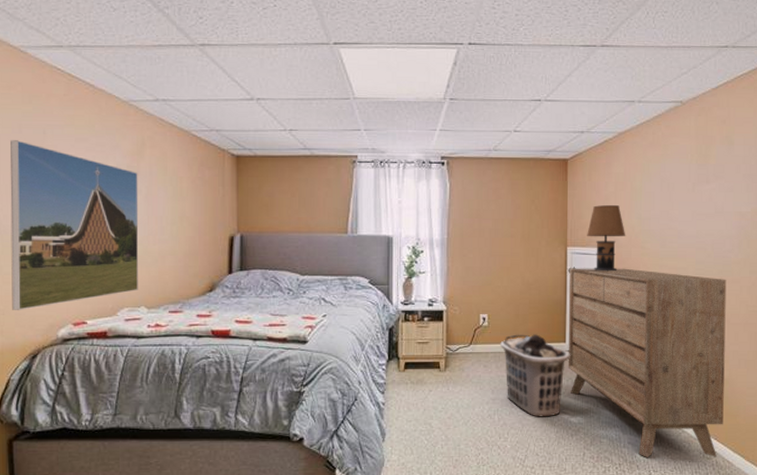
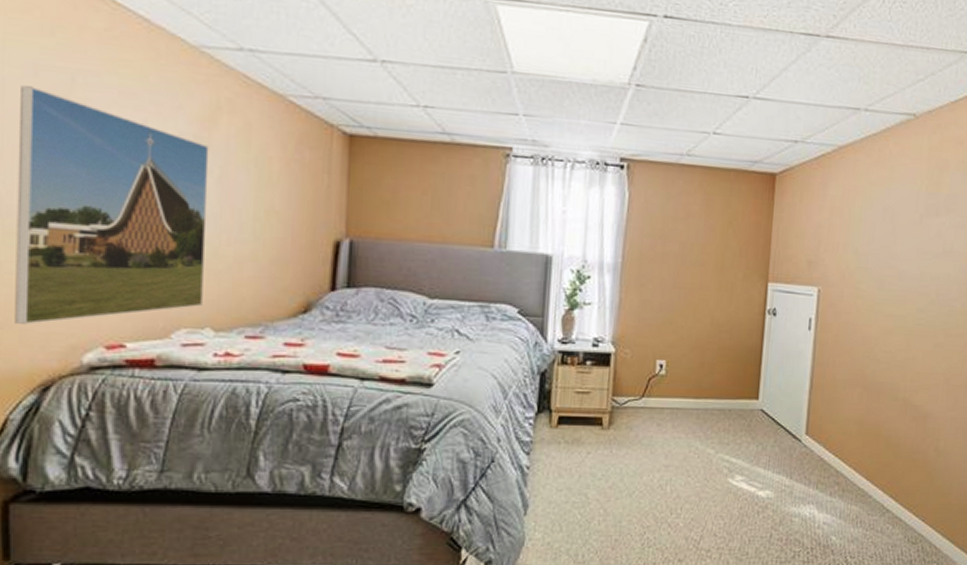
clothes hamper: present [500,334,570,417] -> none [679,387,763,490]
dresser: present [568,268,727,457] -> none [759,308,950,542]
table lamp: present [575,204,626,272] -> none [775,233,839,316]

